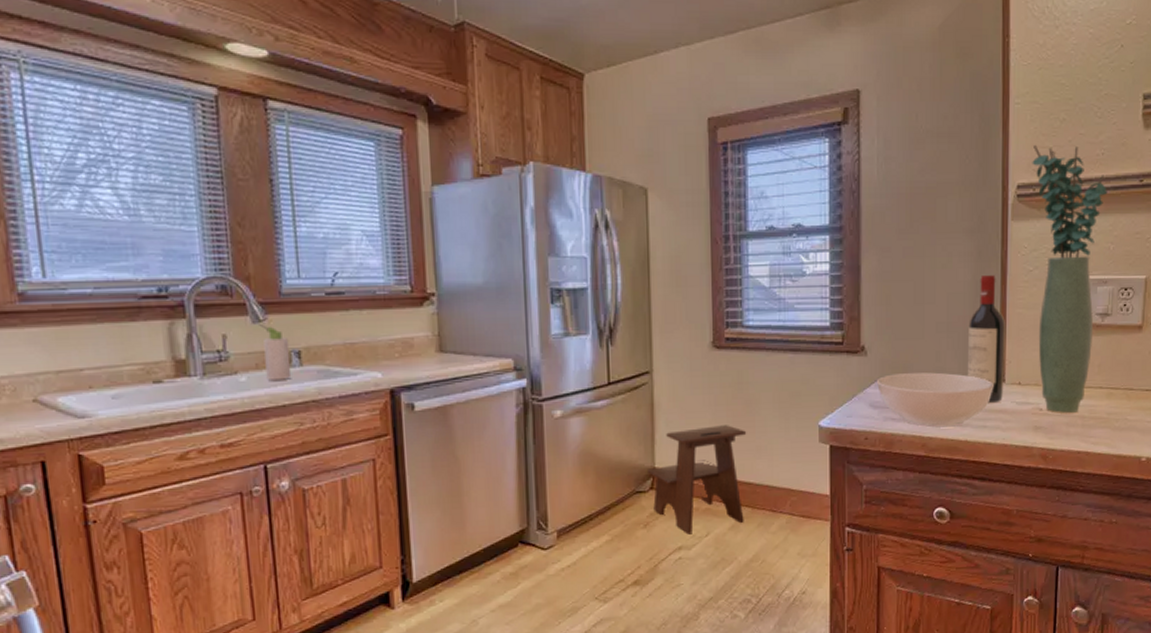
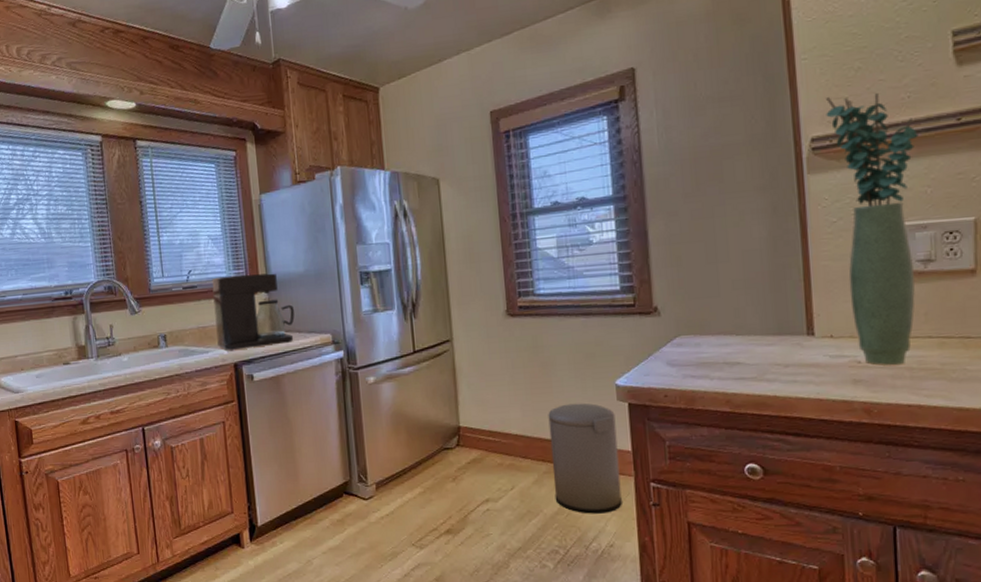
bottle: present [259,323,292,380] -> none [135,314,160,360]
coffee maker: none [364,282,469,374] -> present [211,273,295,351]
step stool: present [648,425,747,535] -> none [453,386,547,488]
pedal bin: none [749,444,817,561] -> present [548,403,622,514]
bowl: present [876,372,995,428] -> none [672,329,803,384]
wine bottle: present [967,275,1005,404] -> none [768,229,814,358]

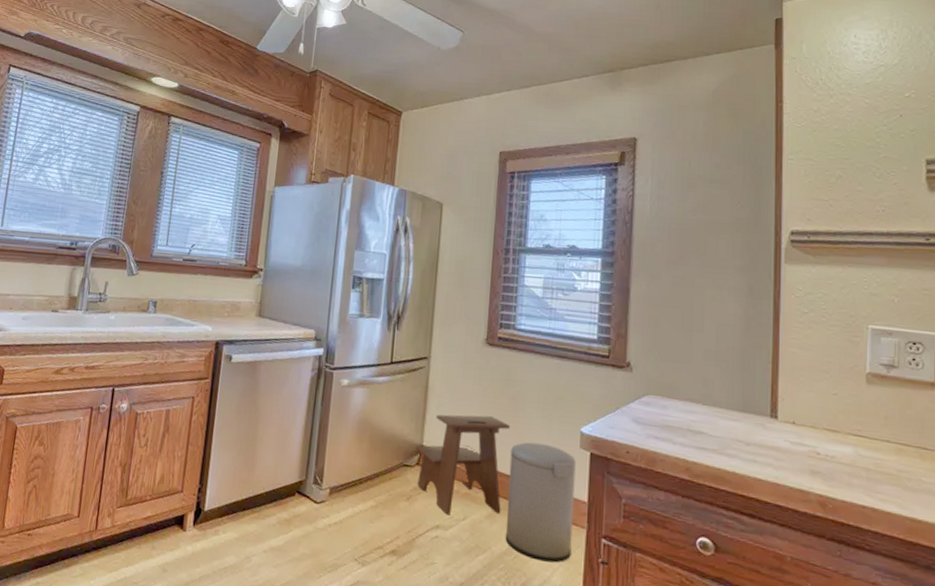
coffee maker: present [211,273,295,351] -> none [204,255,284,332]
step stool: none [453,386,547,488] -> present [416,414,511,515]
vase: present [826,93,919,366] -> none [806,197,890,465]

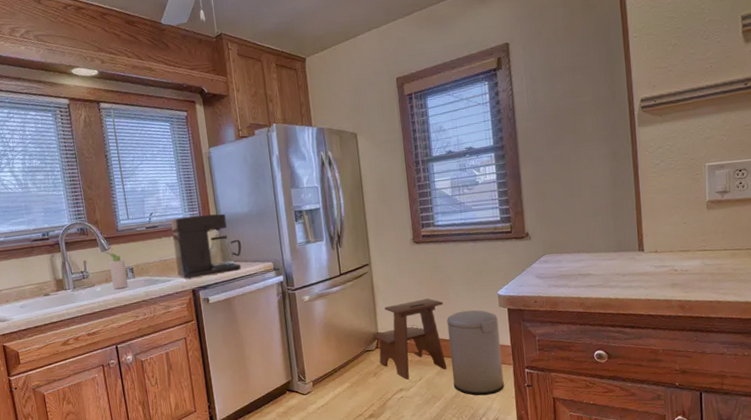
bottle: none [129,276,151,323] -> present [105,251,129,289]
coffee maker: none [204,255,284,332] -> present [170,213,242,279]

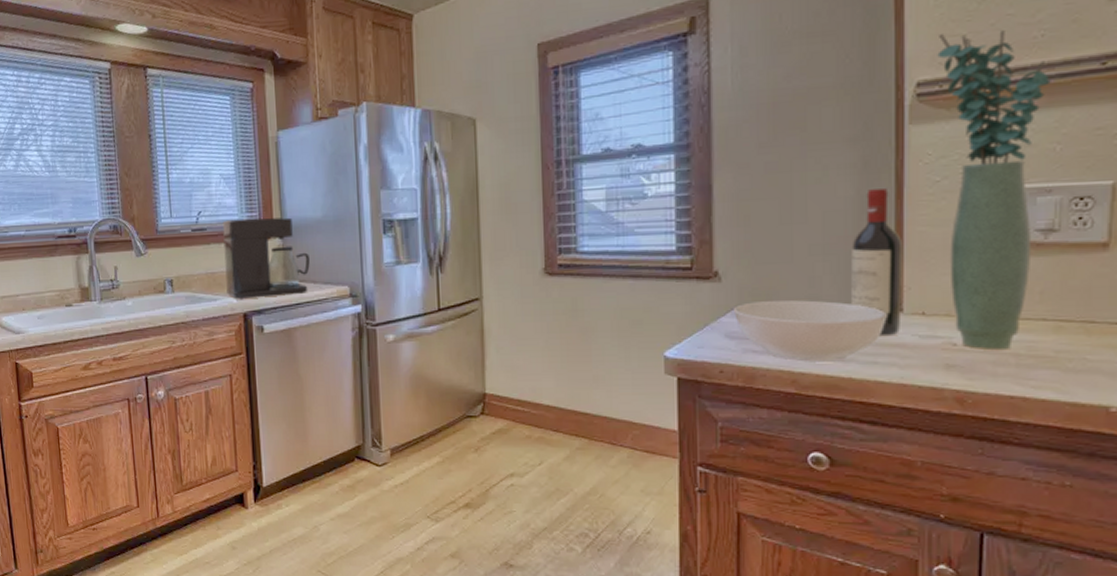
bottle: present [105,251,129,289] -> none [141,256,166,305]
step stool: present [373,298,447,380] -> none [478,353,583,462]
pedal bin: present [447,310,504,396] -> none [585,374,663,497]
bowl: none [540,247,636,290] -> present [733,300,889,362]
wine bottle: none [610,170,644,269] -> present [850,189,902,337]
vase: none [651,64,718,273] -> present [937,30,1051,351]

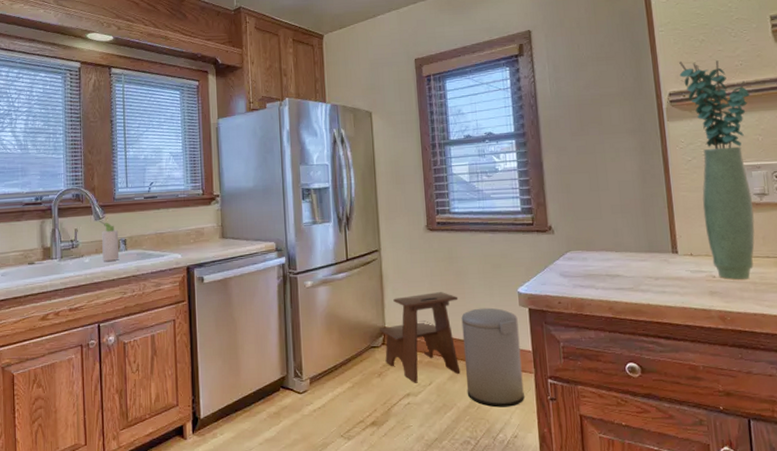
bottle: none [141,256,166,305] -> present [99,220,120,261]
coffee maker: present [222,217,310,300] -> none [171,187,243,256]
step stool: none [478,353,583,462] -> present [380,292,461,383]
pedal bin: none [585,374,663,497] -> present [461,307,525,408]
bowl: present [733,300,889,362] -> none [564,246,669,293]
wine bottle: present [850,189,902,337] -> none [639,165,678,273]

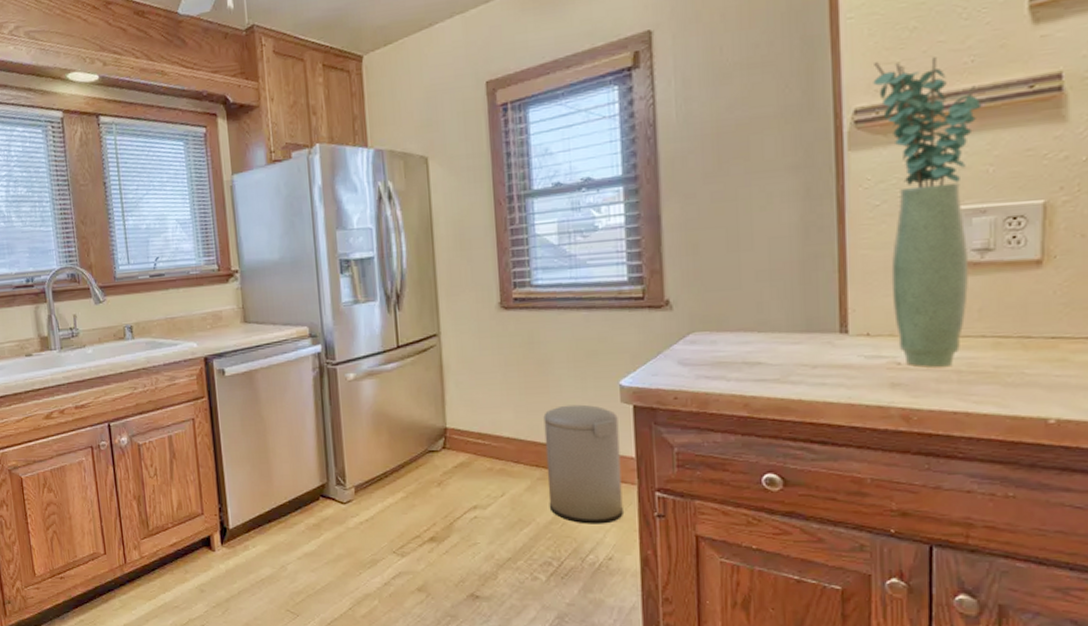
bottle: present [99,220,120,261] -> none [100,304,126,352]
step stool: present [380,292,461,383] -> none [439,385,541,494]

